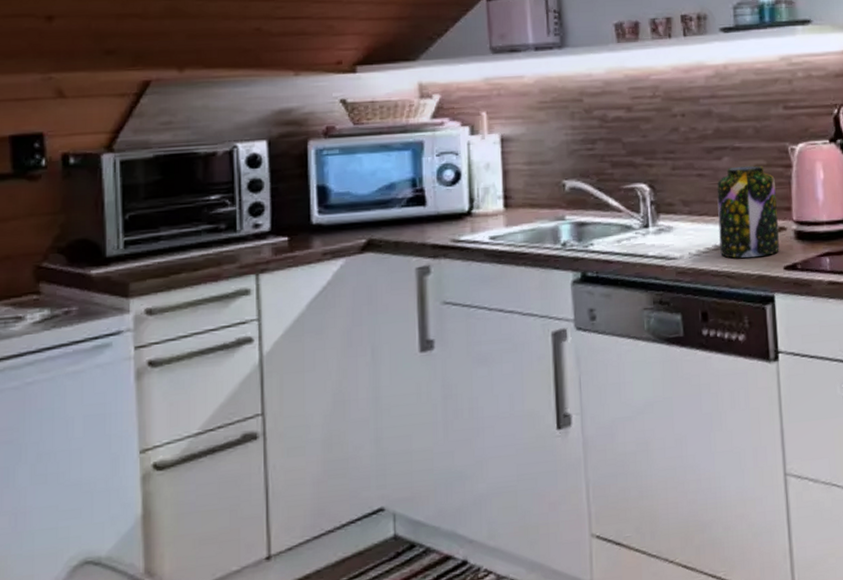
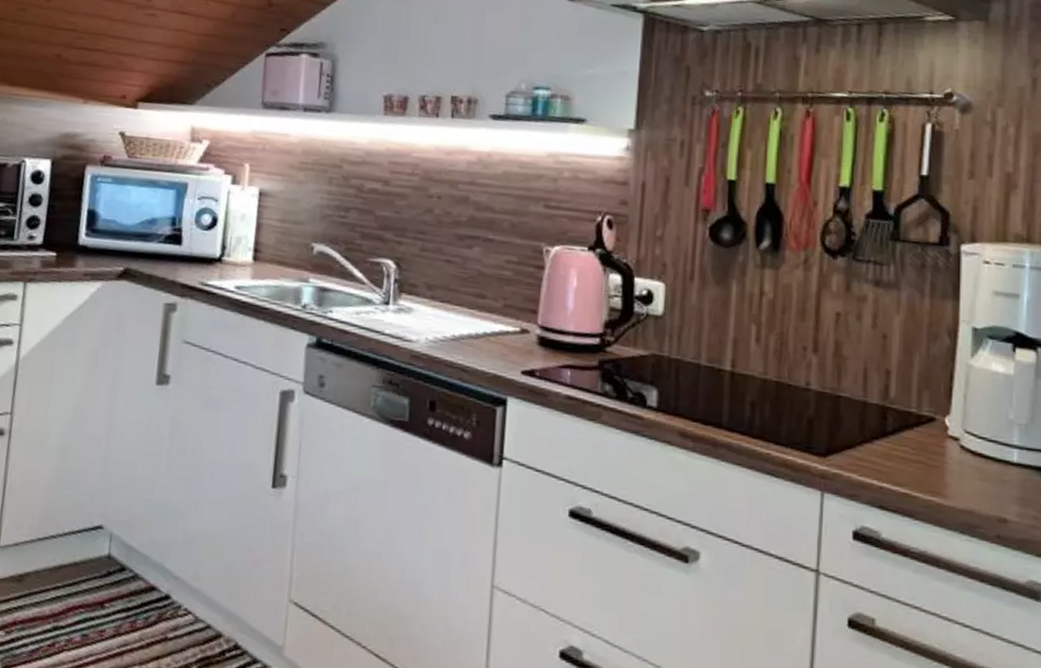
jar: present [717,165,779,259] -> none [457,258,525,356]

